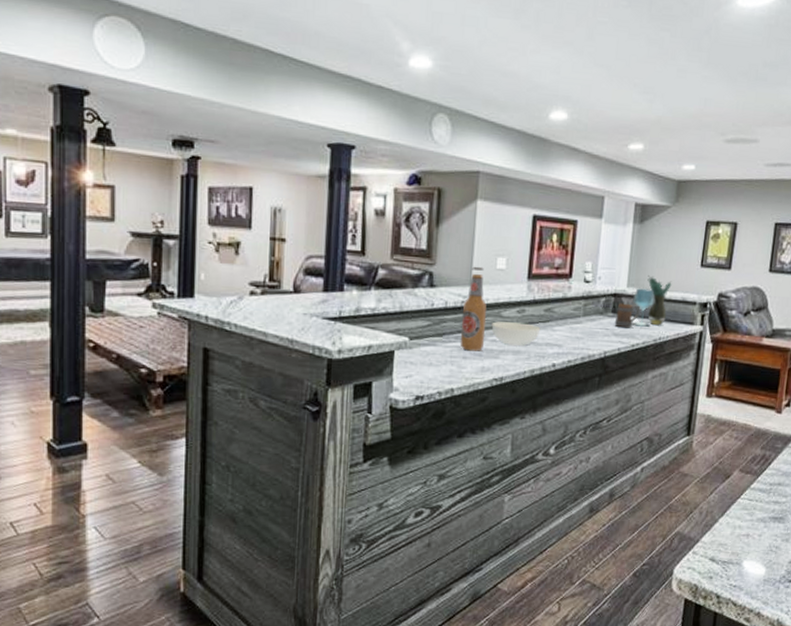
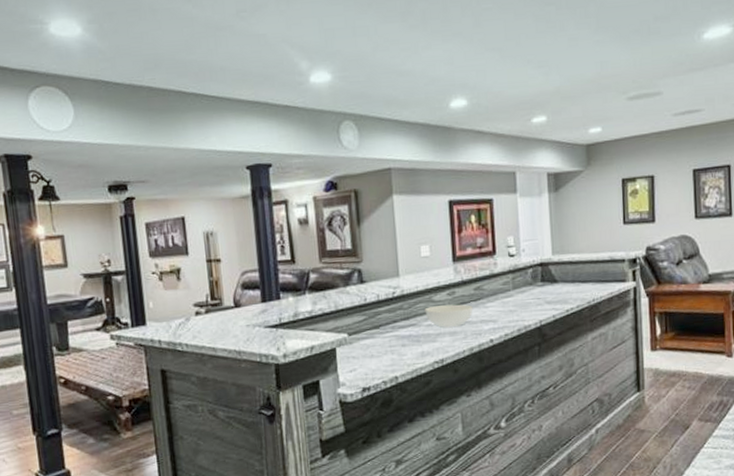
beer bottle: present [459,266,487,351] -> none [394,257,421,339]
beer mug: present [614,303,641,328] -> none [545,270,570,295]
wine glass: present [633,287,656,328] -> none [560,253,583,292]
vase: present [647,275,672,326] -> none [571,240,597,288]

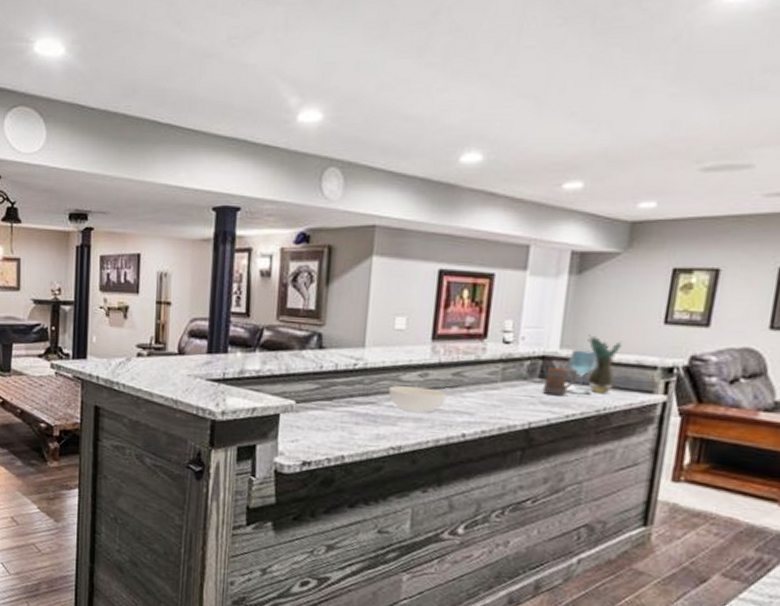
beer mug: none [545,270,570,295] -> present [542,367,578,396]
wine glass: none [560,253,583,292] -> present [567,348,599,396]
vase: none [571,240,597,288] -> present [587,335,622,394]

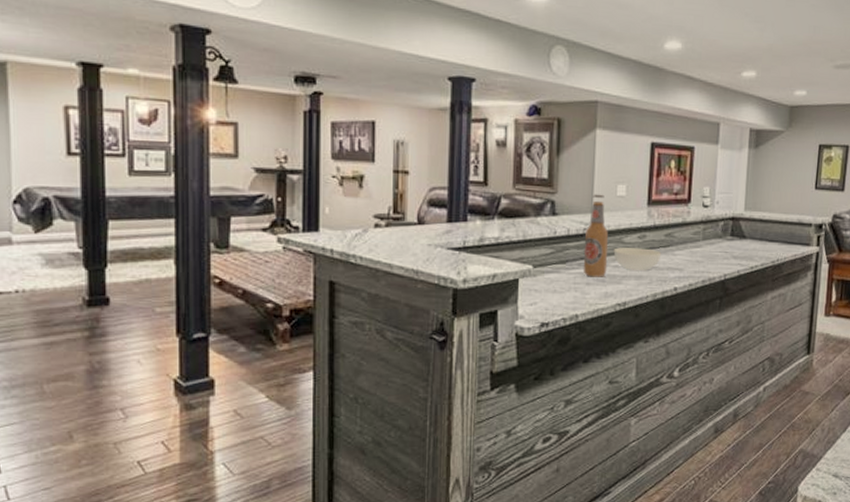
beer bottle: none [351,326,384,417] -> present [583,194,609,277]
beer mug: present [542,367,578,396] -> none [733,226,758,251]
wine glass: present [567,348,599,396] -> none [750,210,772,250]
vase: present [587,335,622,394] -> none [764,199,788,248]

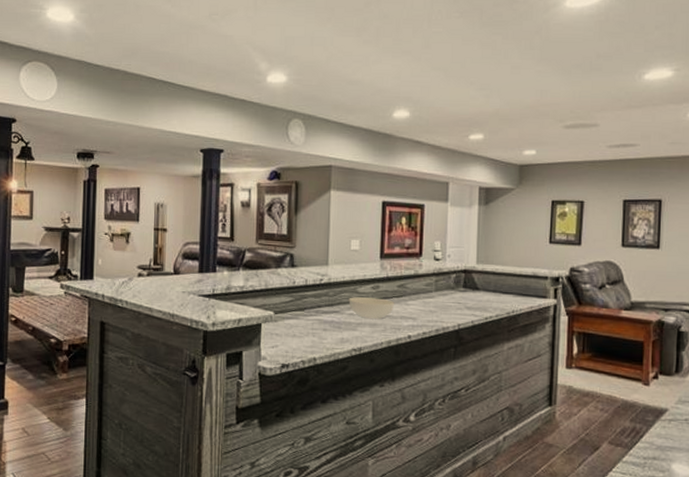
beer bottle: present [583,194,609,277] -> none [320,248,344,324]

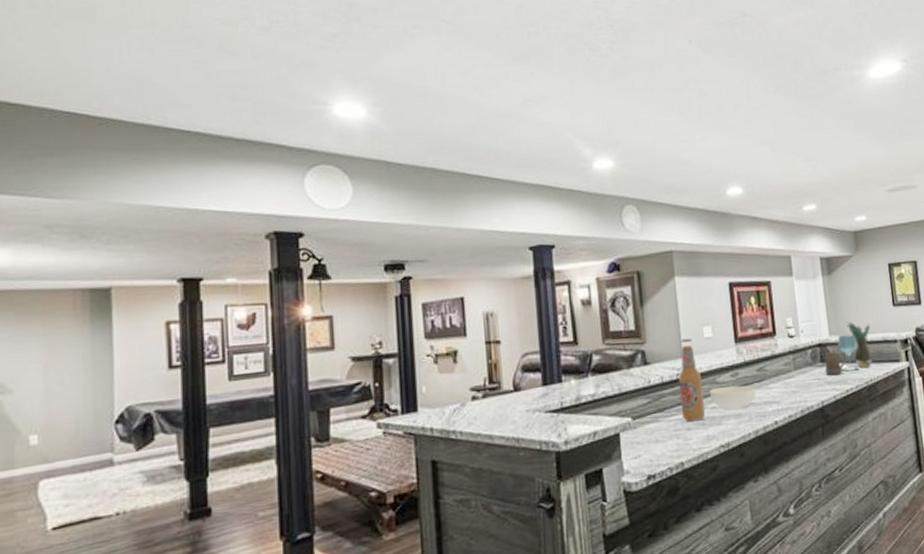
beer bottle: none [320,248,344,324] -> present [678,338,706,422]
beer mug: none [466,278,492,302] -> present [824,351,847,376]
wine glass: none [483,263,506,301] -> present [837,333,859,372]
vase: none [496,253,521,300] -> present [846,321,872,368]

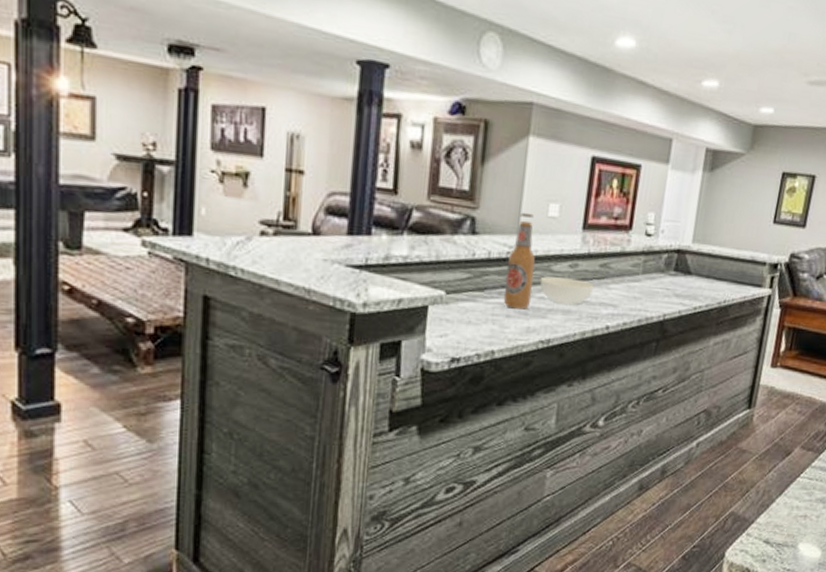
beer mug: present [824,351,847,376] -> none [676,260,706,289]
wine glass: present [837,333,859,372] -> none [697,243,723,289]
vase: present [846,321,872,368] -> none [713,231,741,287]

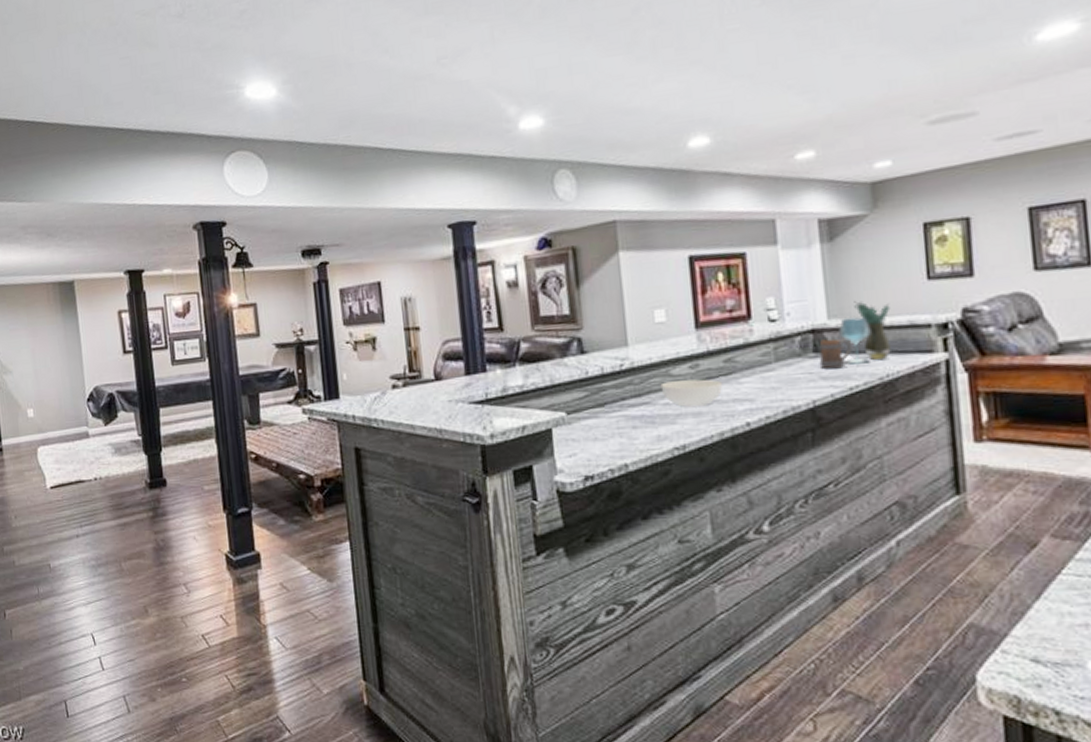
beer bottle: present [503,212,536,310] -> none [622,323,656,419]
beer mug: none [676,260,706,289] -> present [818,338,853,369]
wine glass: none [697,243,723,289] -> present [839,316,871,366]
vase: none [713,231,741,287] -> present [854,301,891,361]

